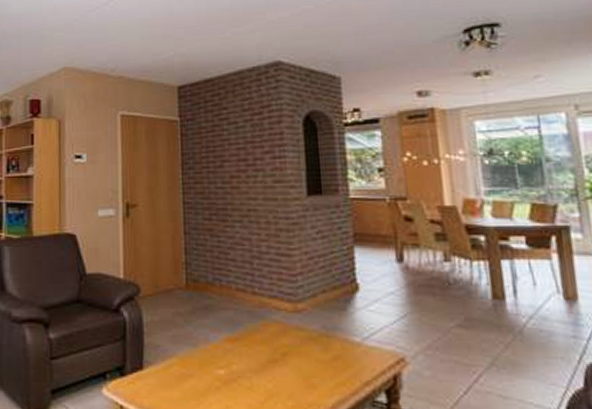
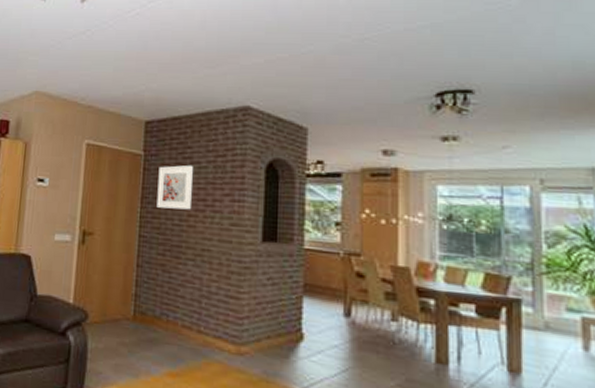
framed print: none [196,125,233,172] -> present [156,165,193,210]

